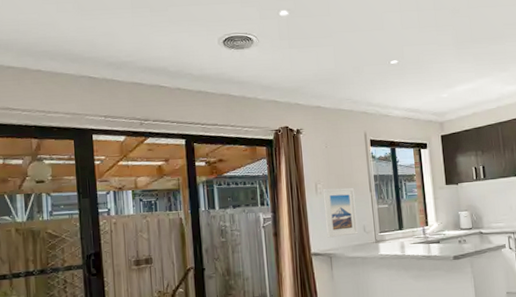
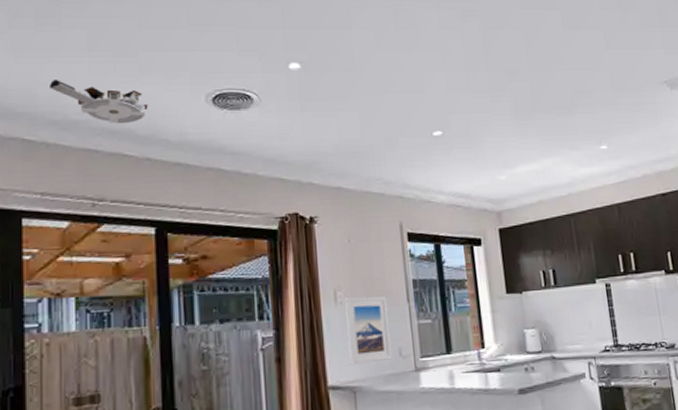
architectural model: none [106,31,177,63] -> present [50,80,148,124]

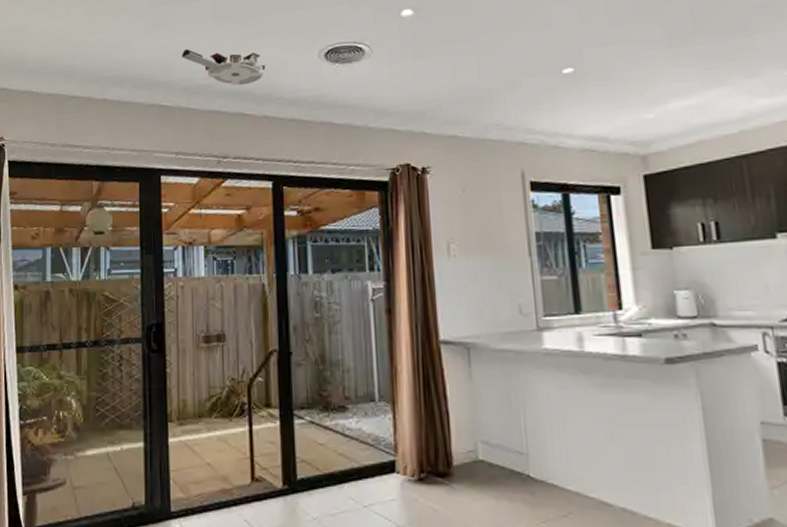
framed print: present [345,296,393,365] -> none [459,249,511,320]

